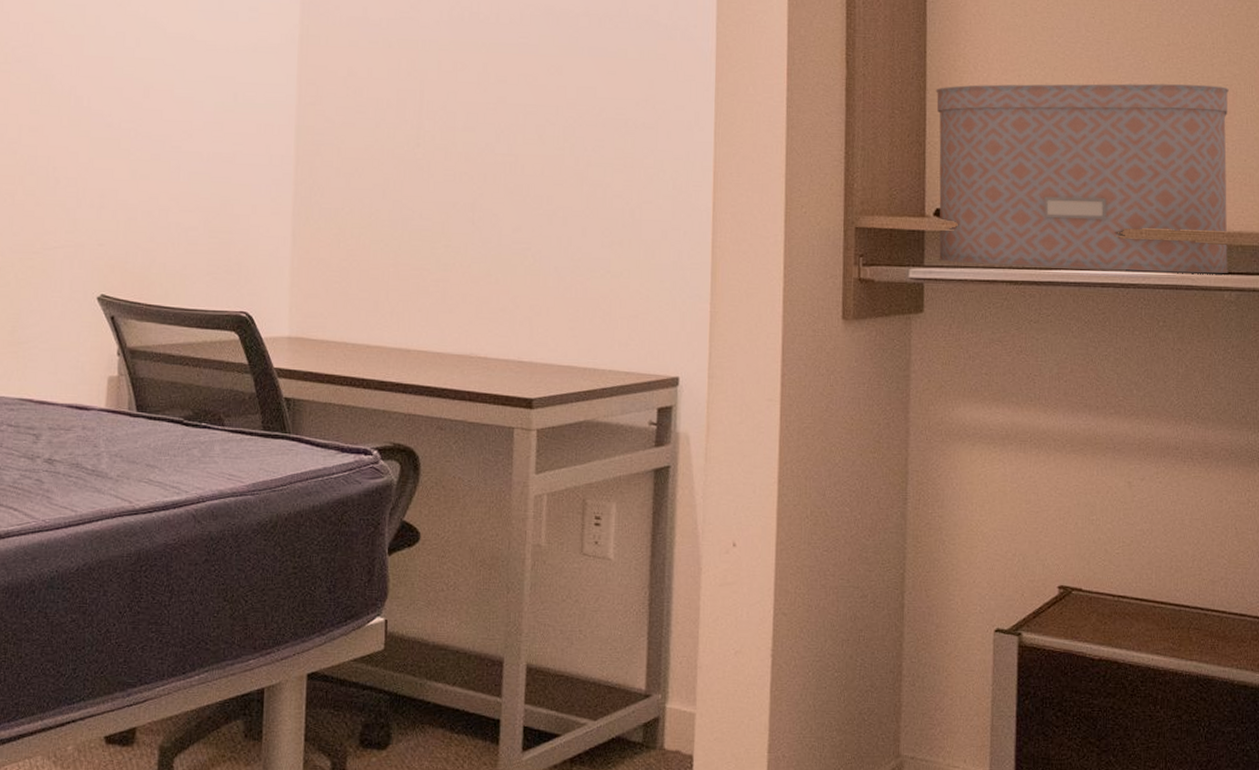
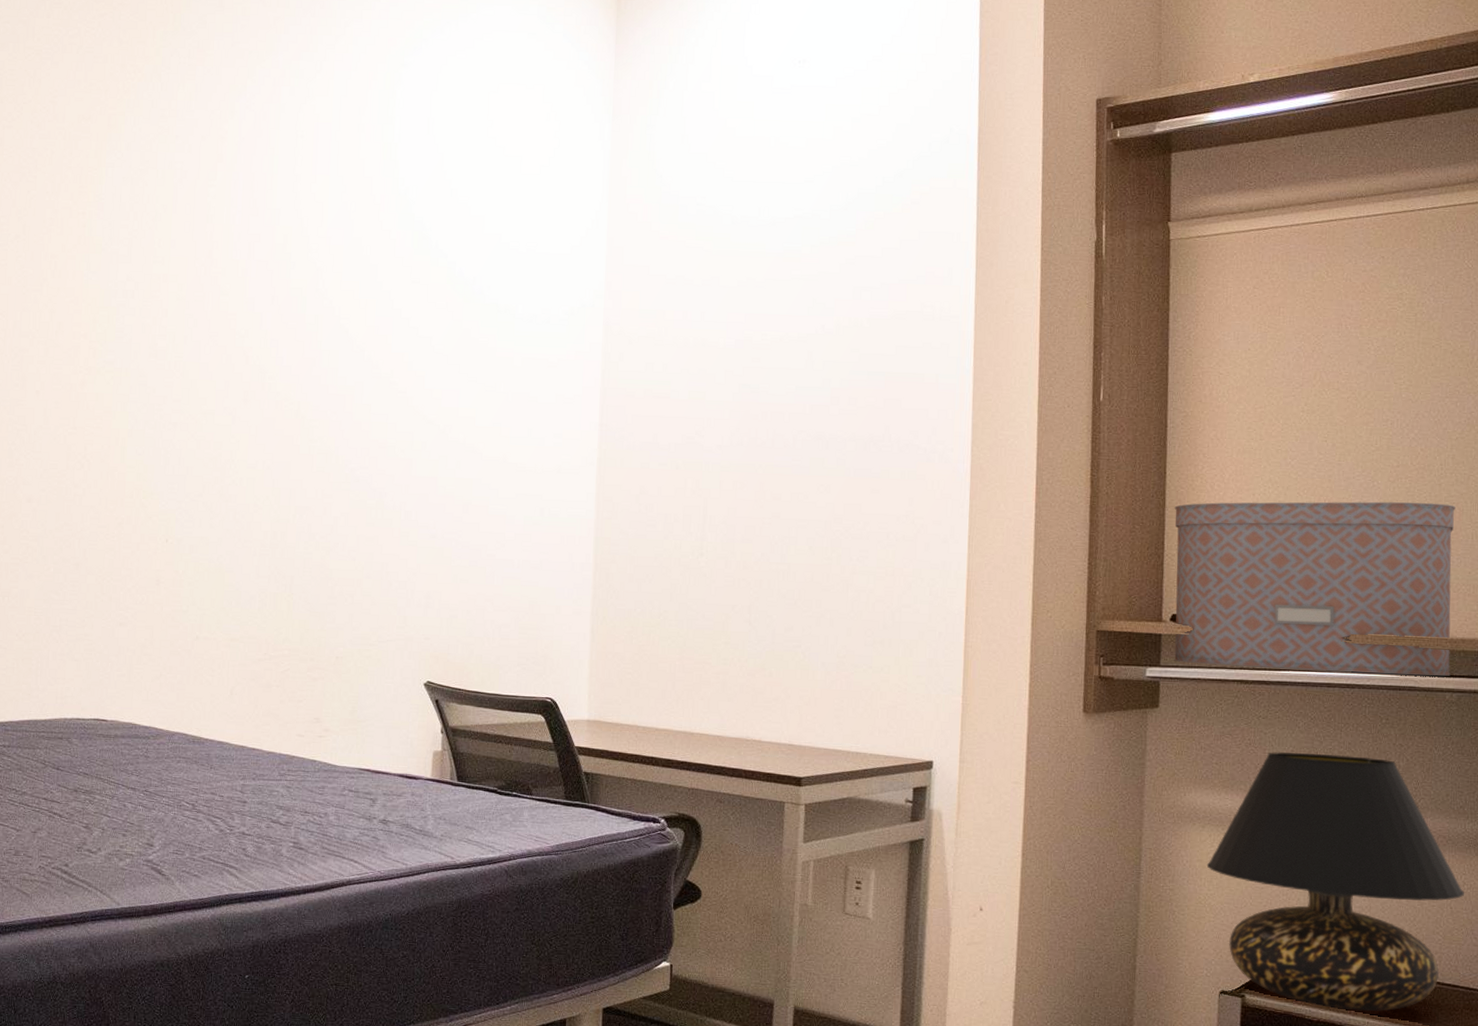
table lamp: none [978,359,1250,647] -> present [1206,751,1465,1012]

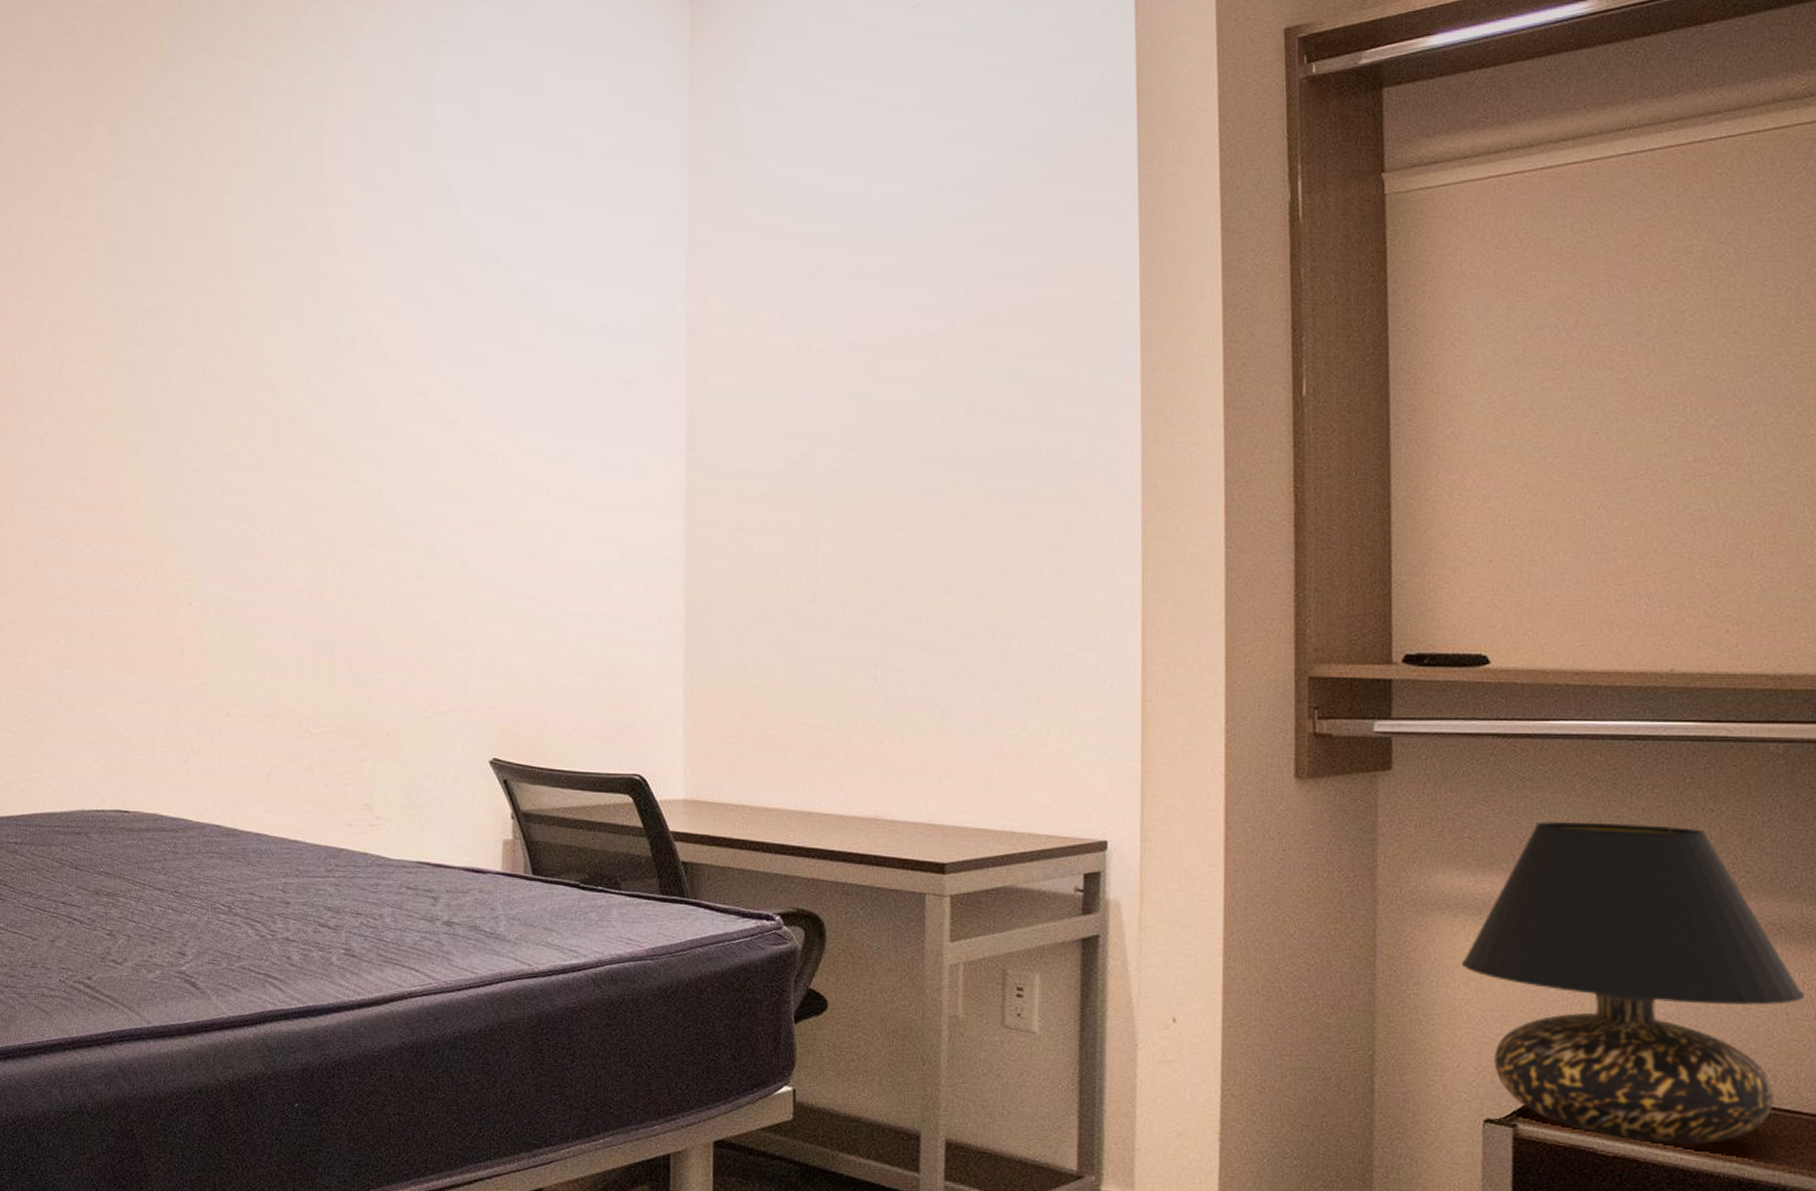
storage box: present [1174,501,1455,677] -> none [1402,505,1775,723]

